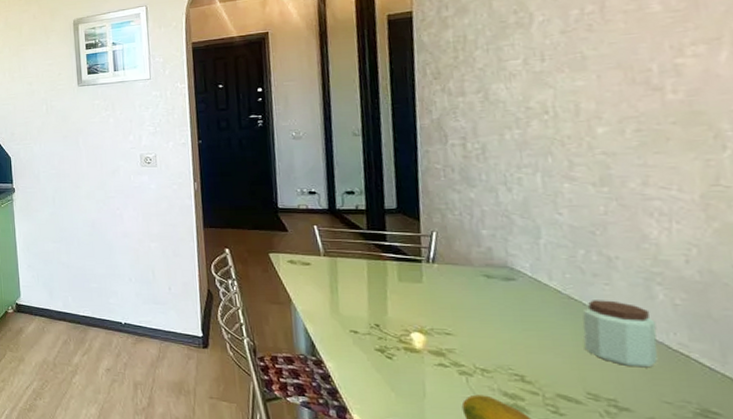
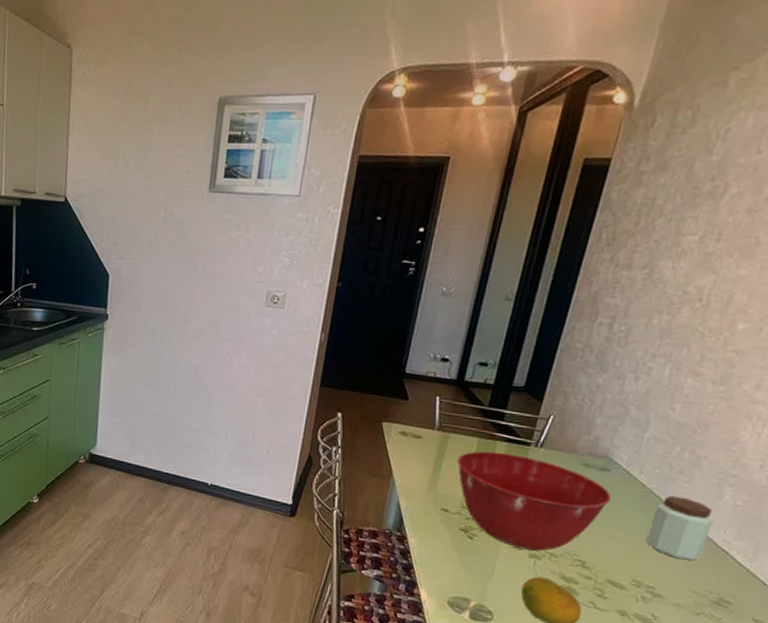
mixing bowl: none [352,271,528,367] -> present [457,451,612,551]

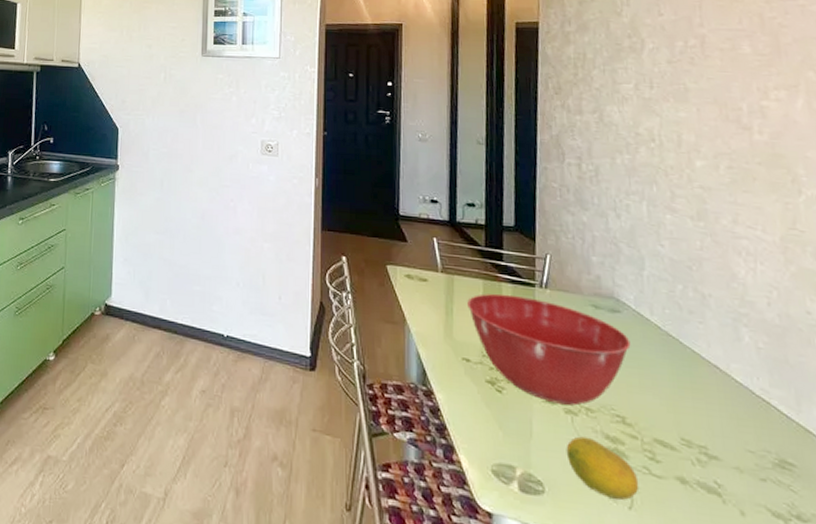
peanut butter: present [645,496,714,561] -> none [679,338,743,414]

